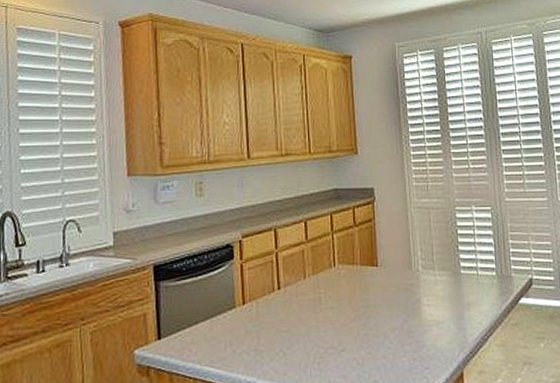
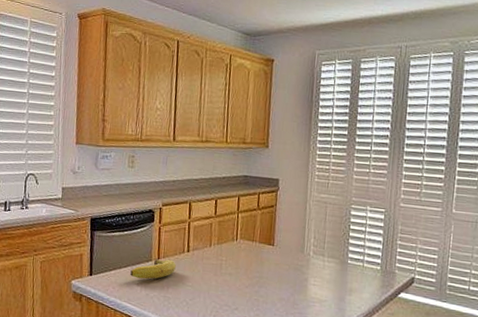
fruit: none [210,302,266,333] -> present [130,259,176,279]

